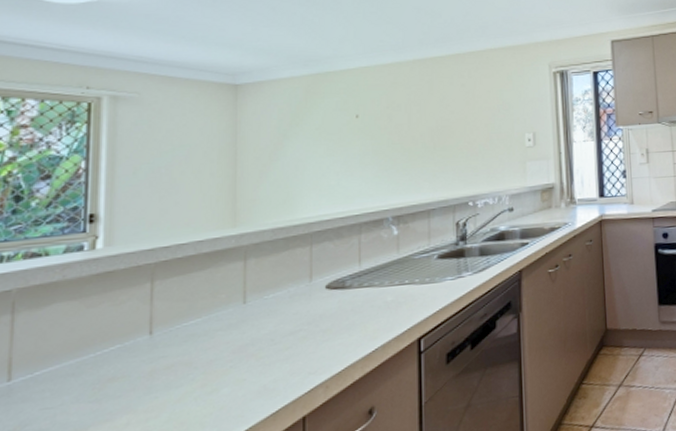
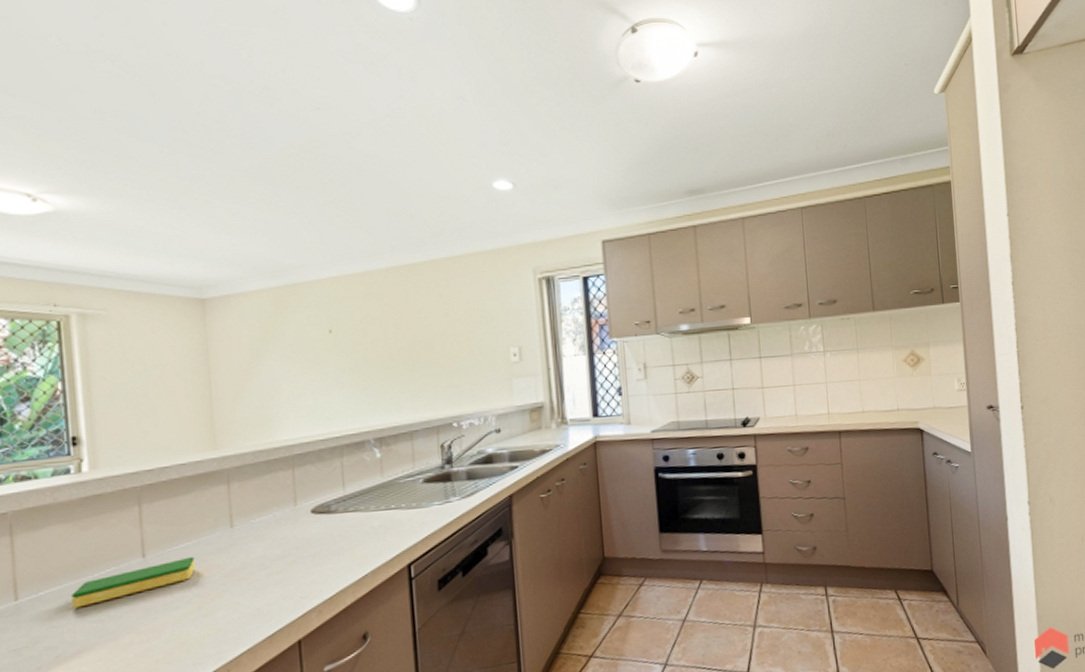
dish sponge: none [69,333,203,388] -> present [72,556,195,608]

